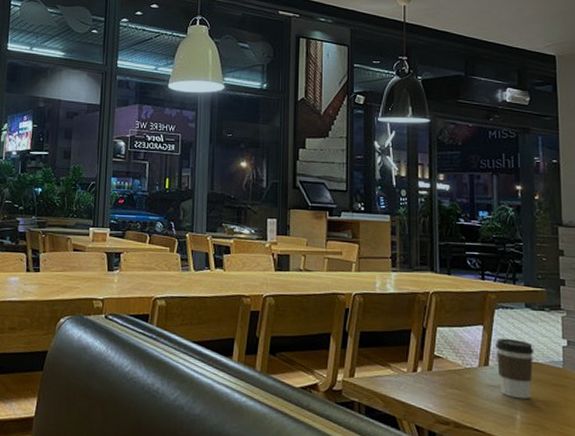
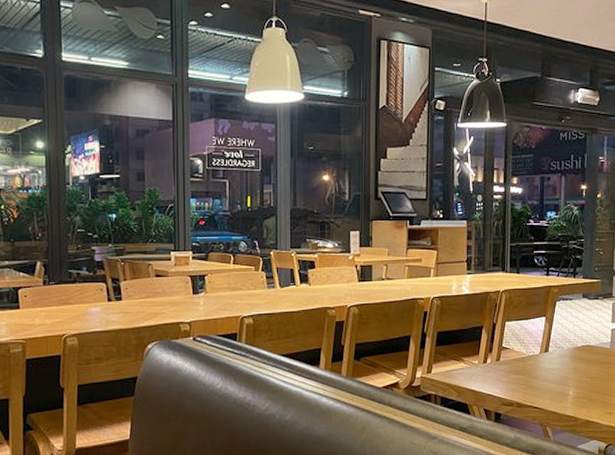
coffee cup: present [495,338,534,399] -> none [555,326,588,378]

